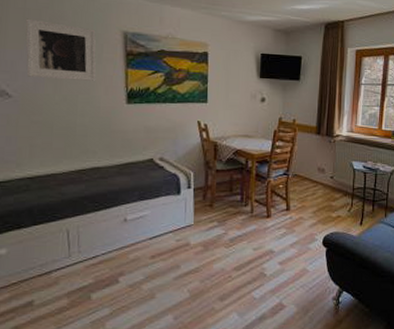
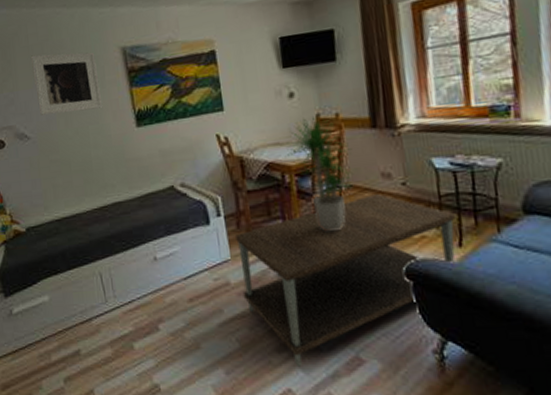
coffee table: none [199,183,361,313] -> present [235,194,456,368]
potted plant: none [250,119,301,208] -> present [285,116,354,232]

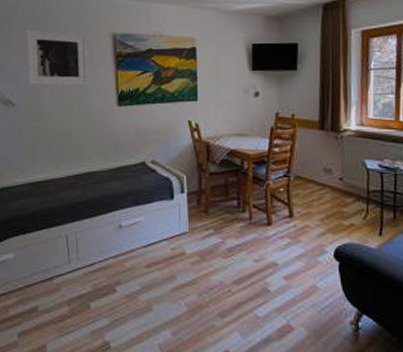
coffee table: present [235,194,456,368] -> none [195,186,379,332]
potted plant: present [285,116,354,232] -> none [245,115,303,215]

